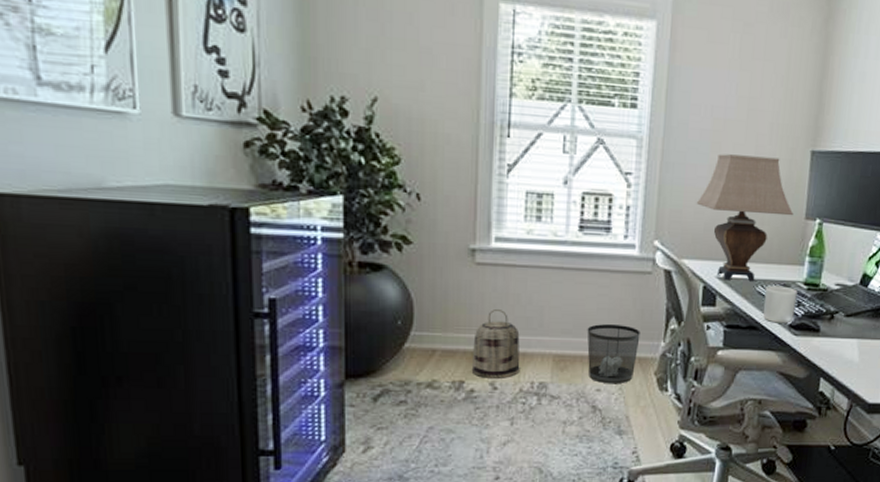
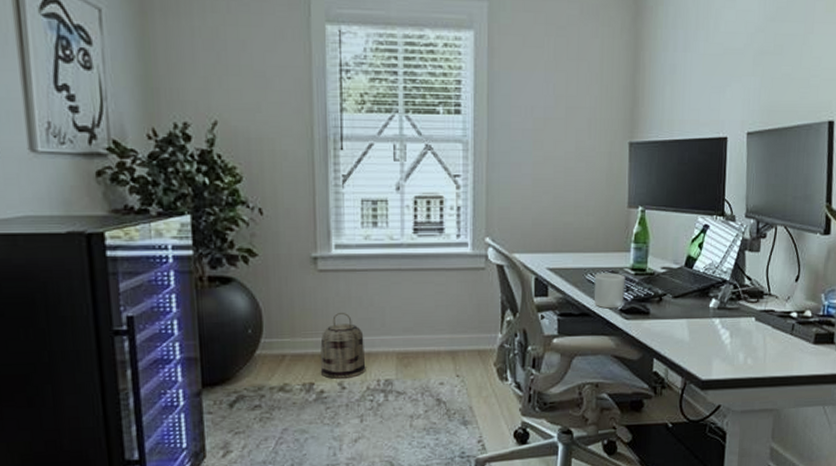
waste bin: present [587,324,640,384] -> none [427,320,478,377]
table lamp: present [697,154,794,282] -> none [524,151,617,271]

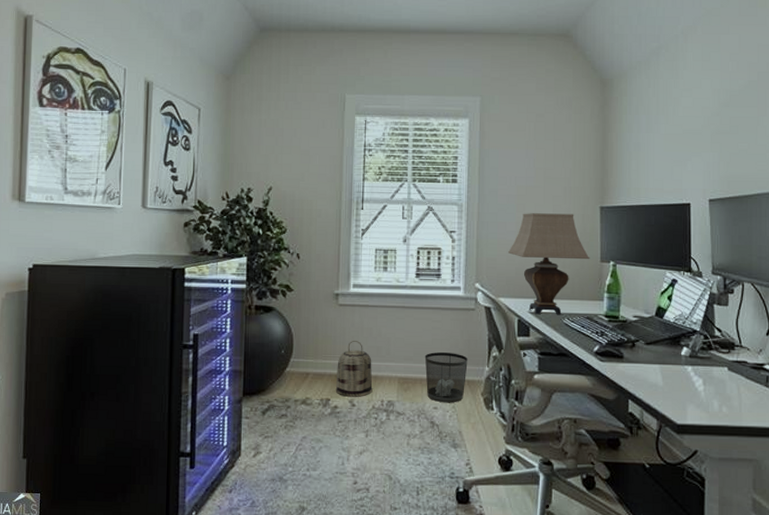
waste bin: none [427,320,478,377] -> present [424,352,468,403]
table lamp: none [524,151,617,271] -> present [508,213,590,315]
mug: present [593,273,626,309] -> none [571,318,600,351]

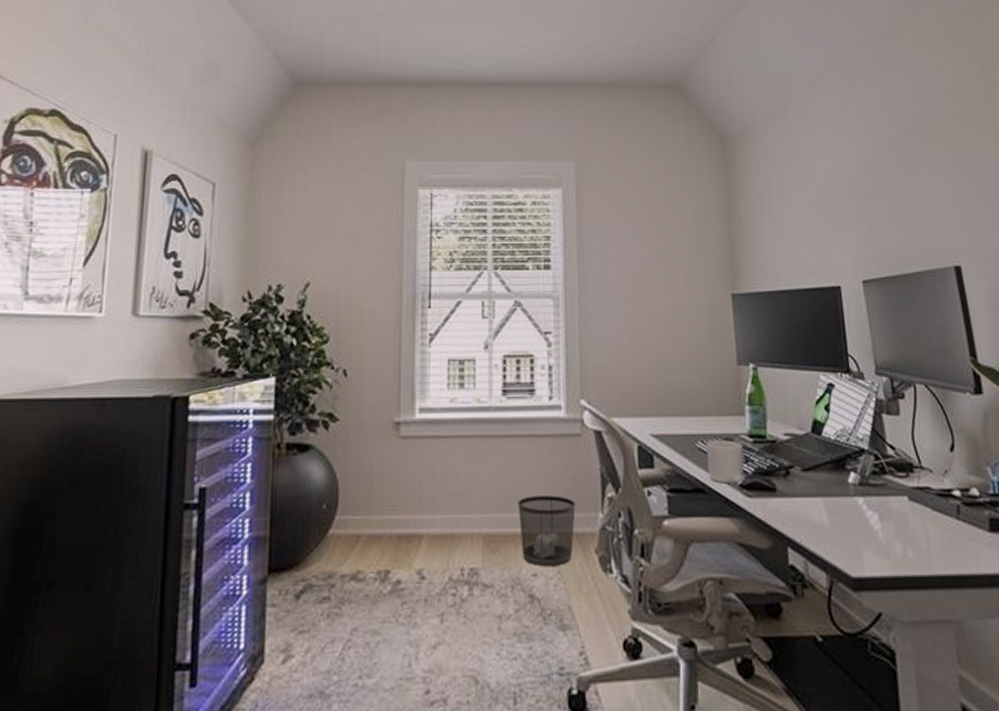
basket: present [335,341,373,397] -> none [397,486,449,566]
table lamp: present [508,213,590,315] -> none [620,304,724,438]
mug: none [571,318,600,351] -> present [706,440,744,484]

